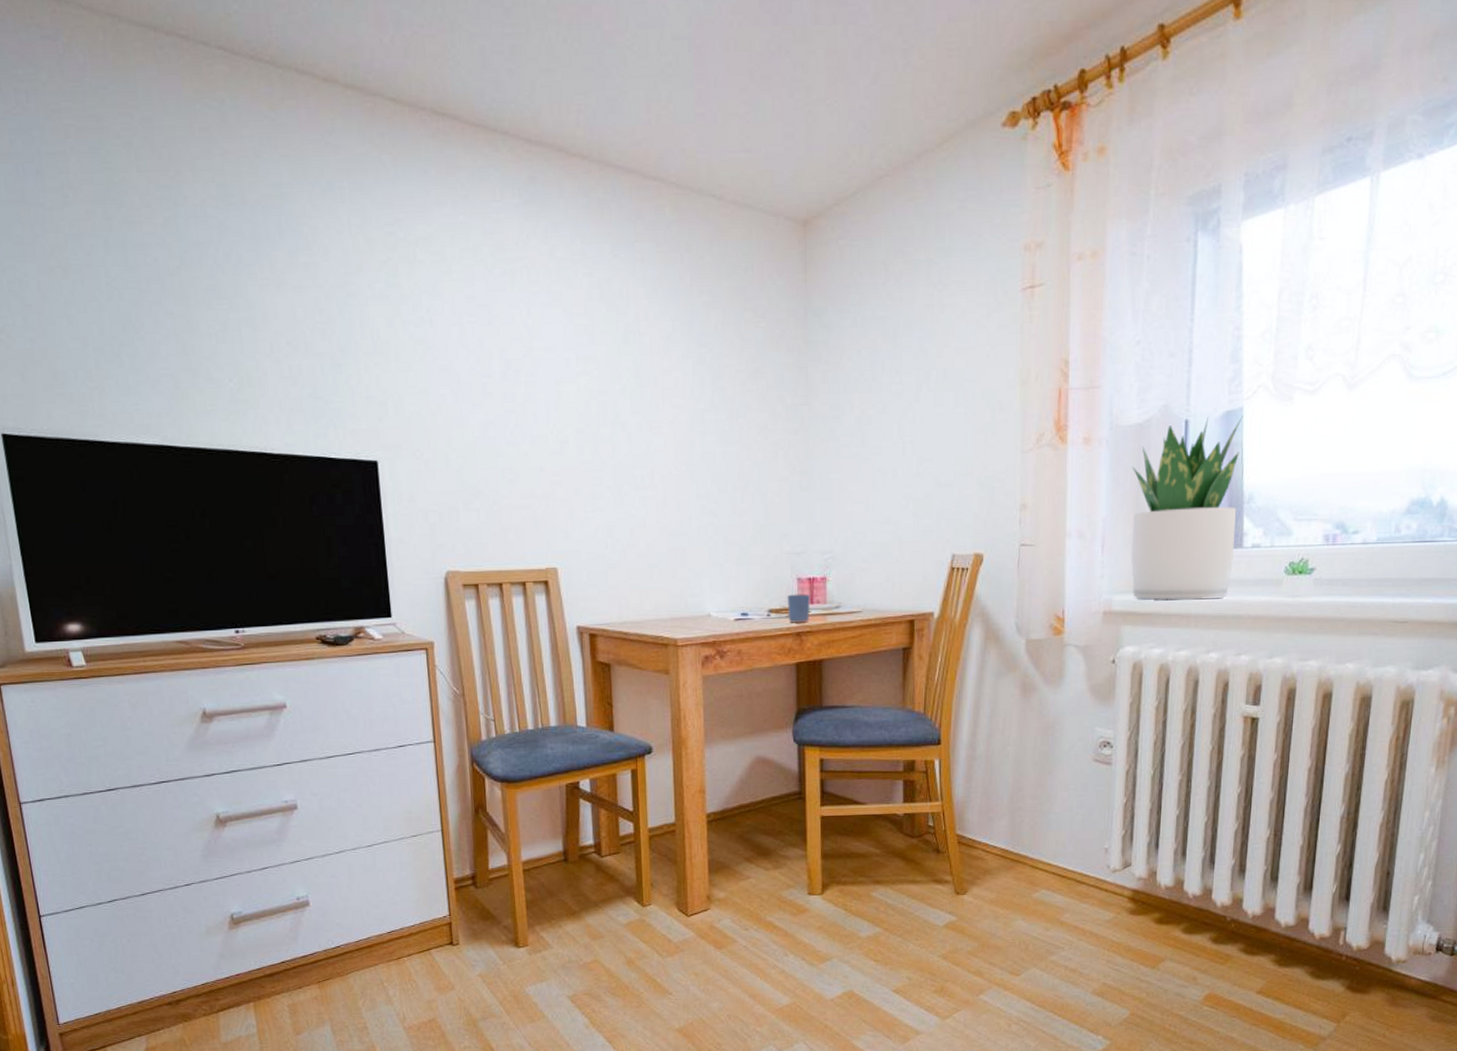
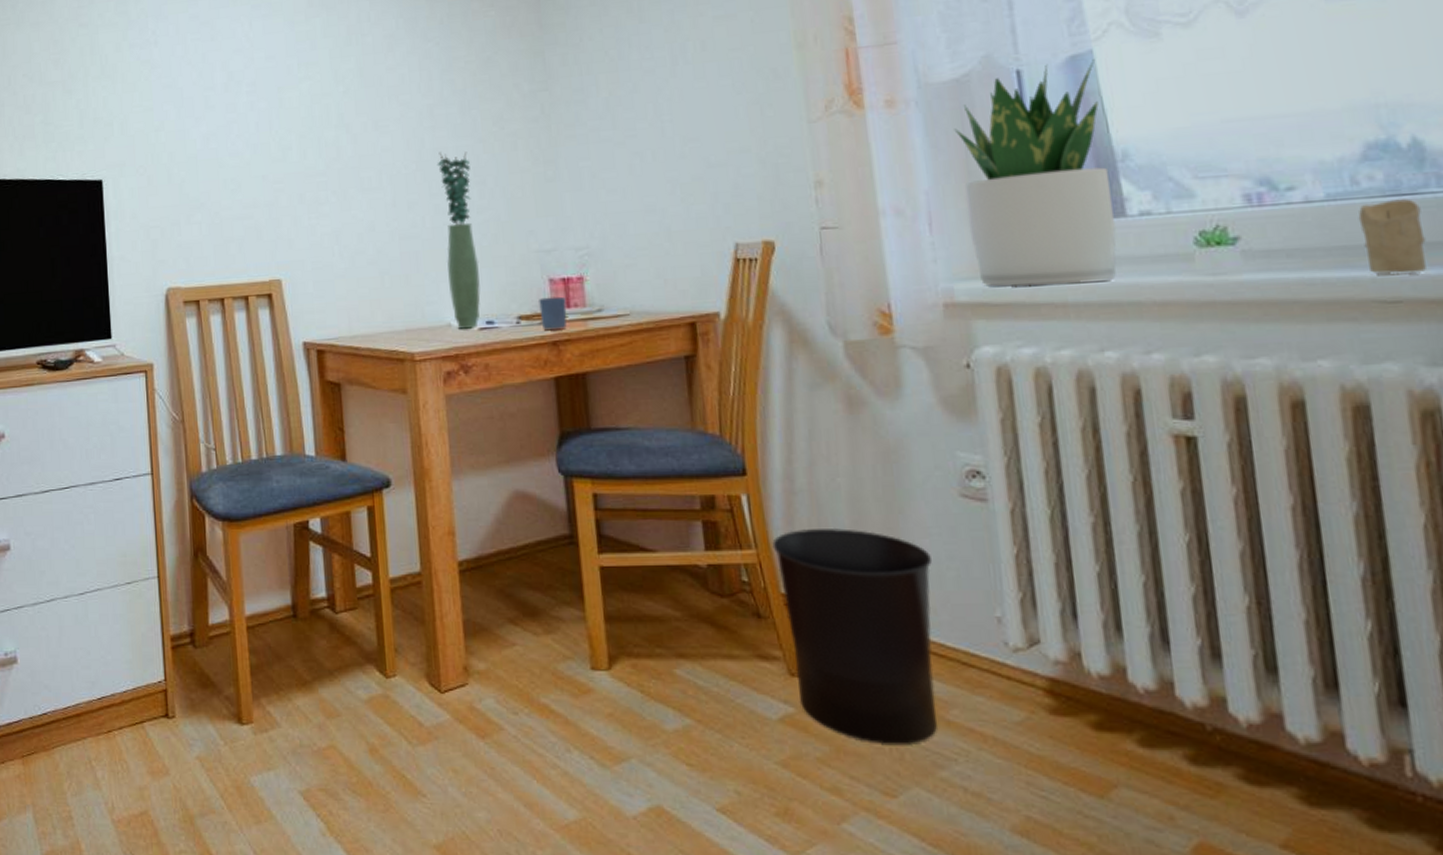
vase: none [705,455,738,620] -> present [437,151,481,330]
waste bin: none [954,785,1066,939] -> present [772,528,937,744]
candle: none [1393,545,1434,601] -> present [1358,199,1426,275]

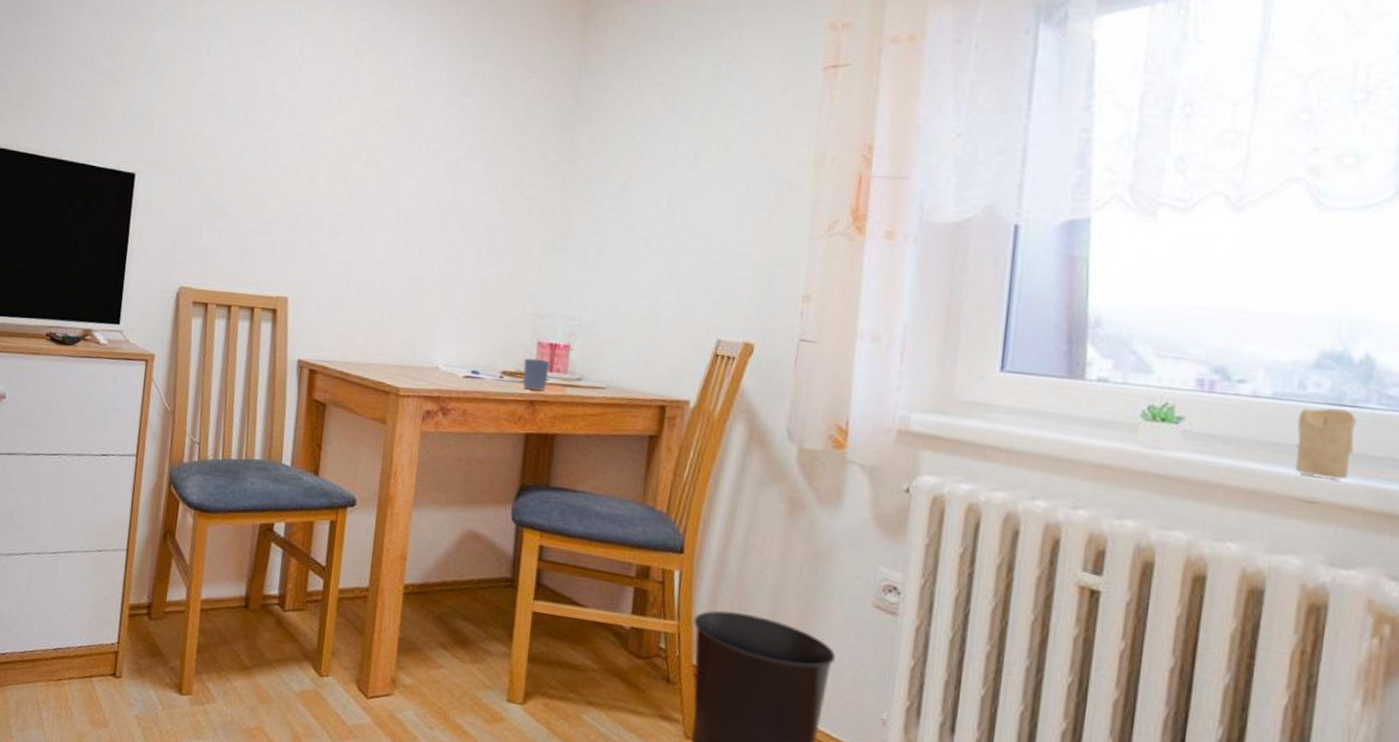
vase: present [437,151,481,330] -> none [442,204,485,375]
planter: present [953,59,1116,287] -> none [936,224,1091,437]

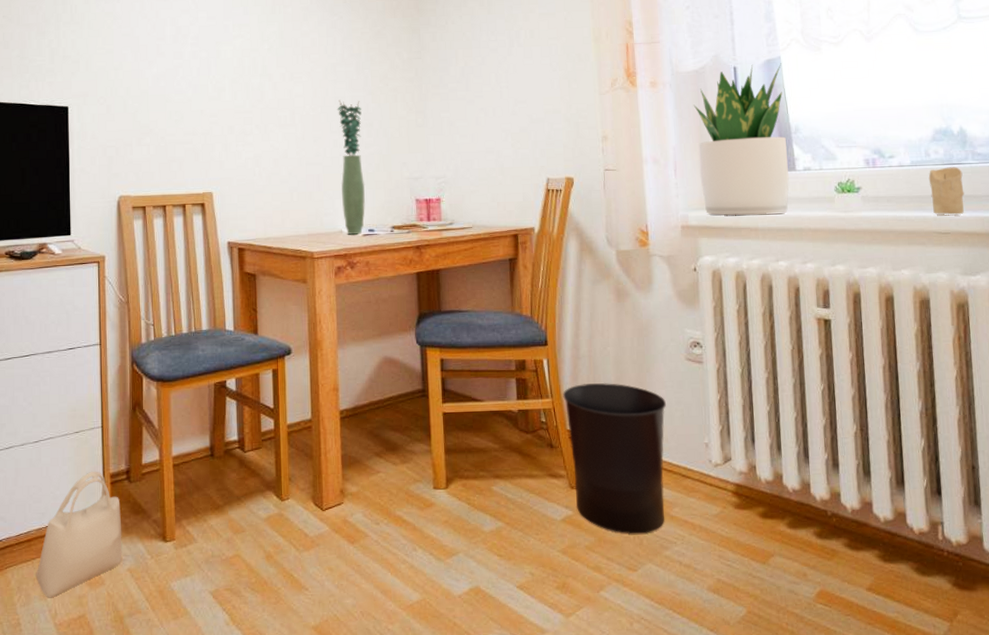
handbag: none [36,597,137,729] -> present [36,471,123,598]
vase: none [442,204,485,375] -> present [337,99,365,236]
mug: present [523,358,550,391] -> none [408,212,428,238]
planter: none [936,224,1091,437] -> present [693,63,789,216]

